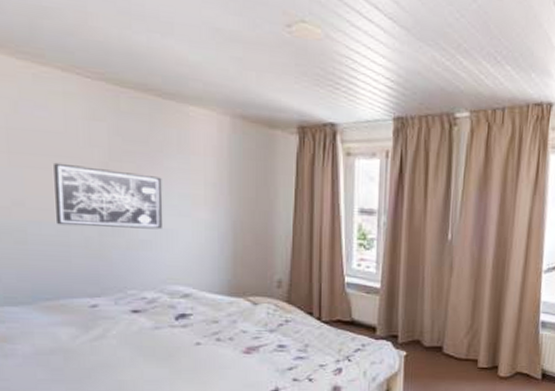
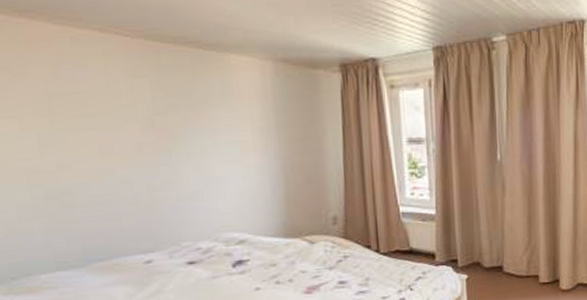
wall art: present [54,162,163,230] -> none [97,122,213,184]

